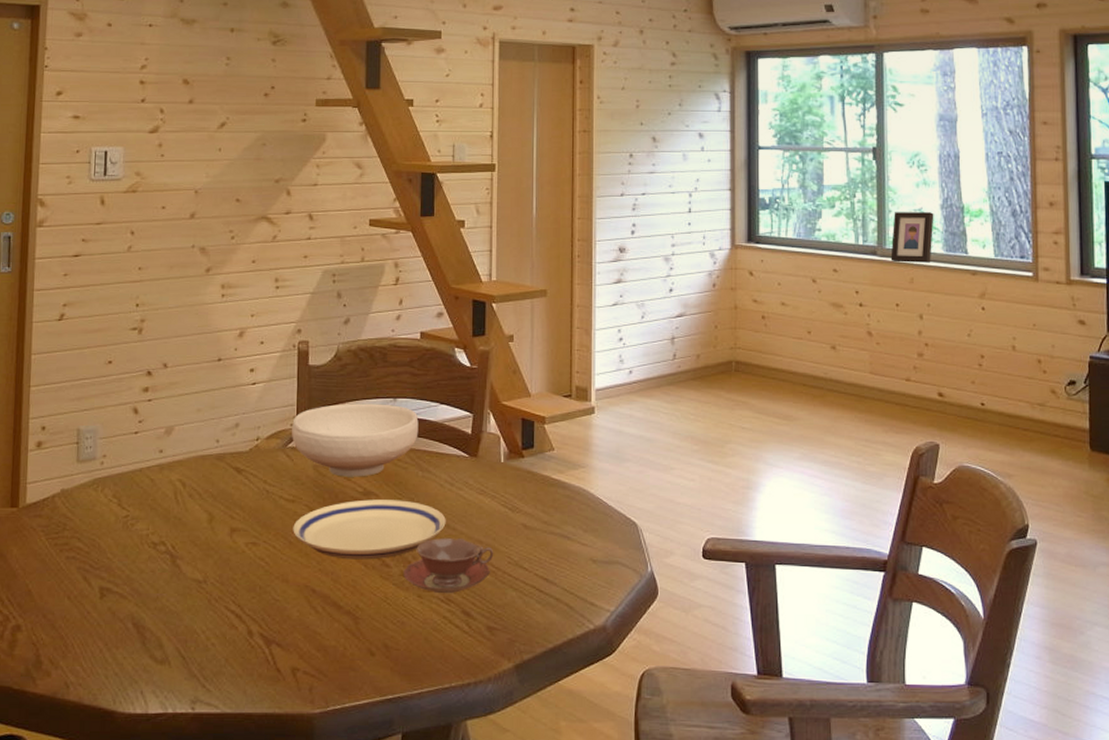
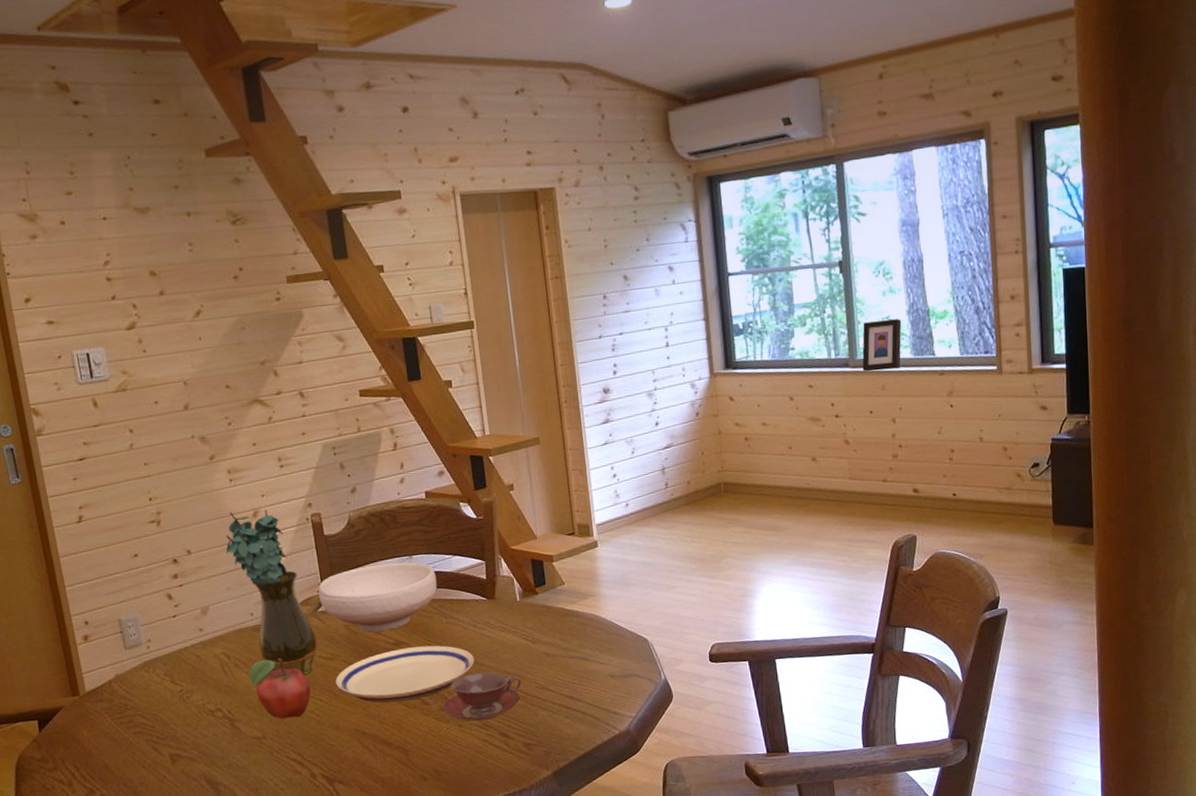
fruit: none [202,492,265,563] -> present [249,657,311,719]
vase: none [203,329,281,516] -> present [226,509,317,676]

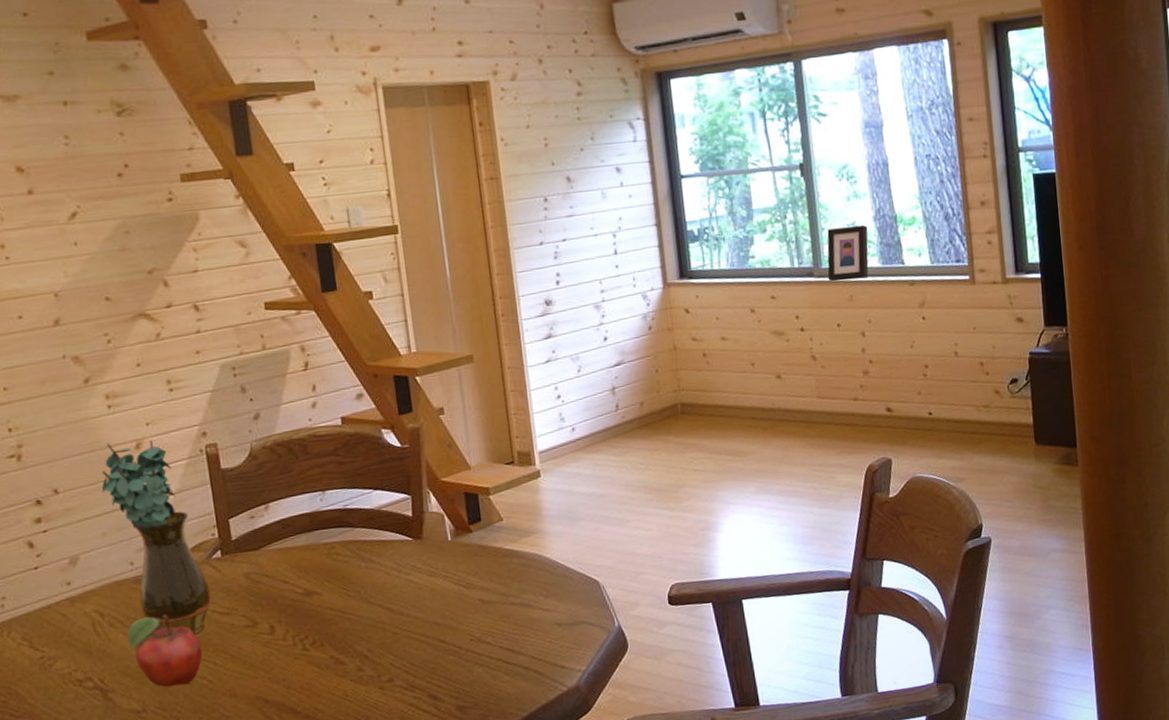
bowl: present [318,561,438,632] -> none [212,498,355,581]
plate: present [335,645,475,703] -> none [232,594,399,664]
teacup: present [441,672,522,722] -> none [359,624,454,683]

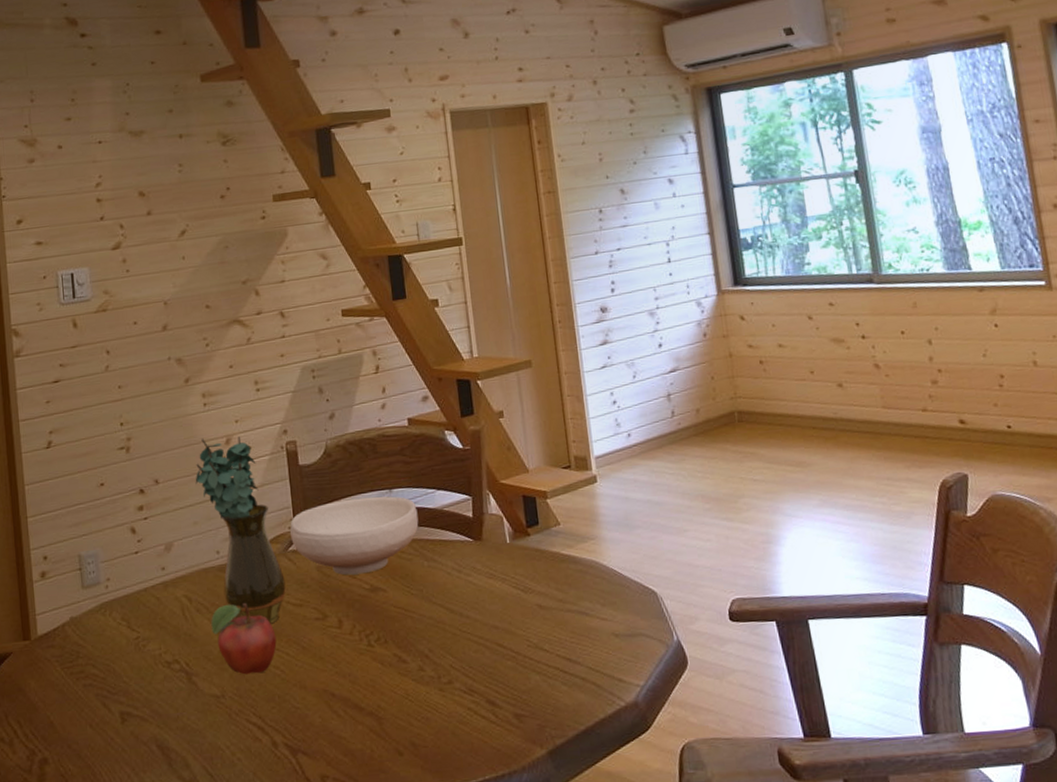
bowl: none [212,498,355,581] -> present [289,496,419,576]
picture frame: present [827,225,869,282] -> none [886,230,933,288]

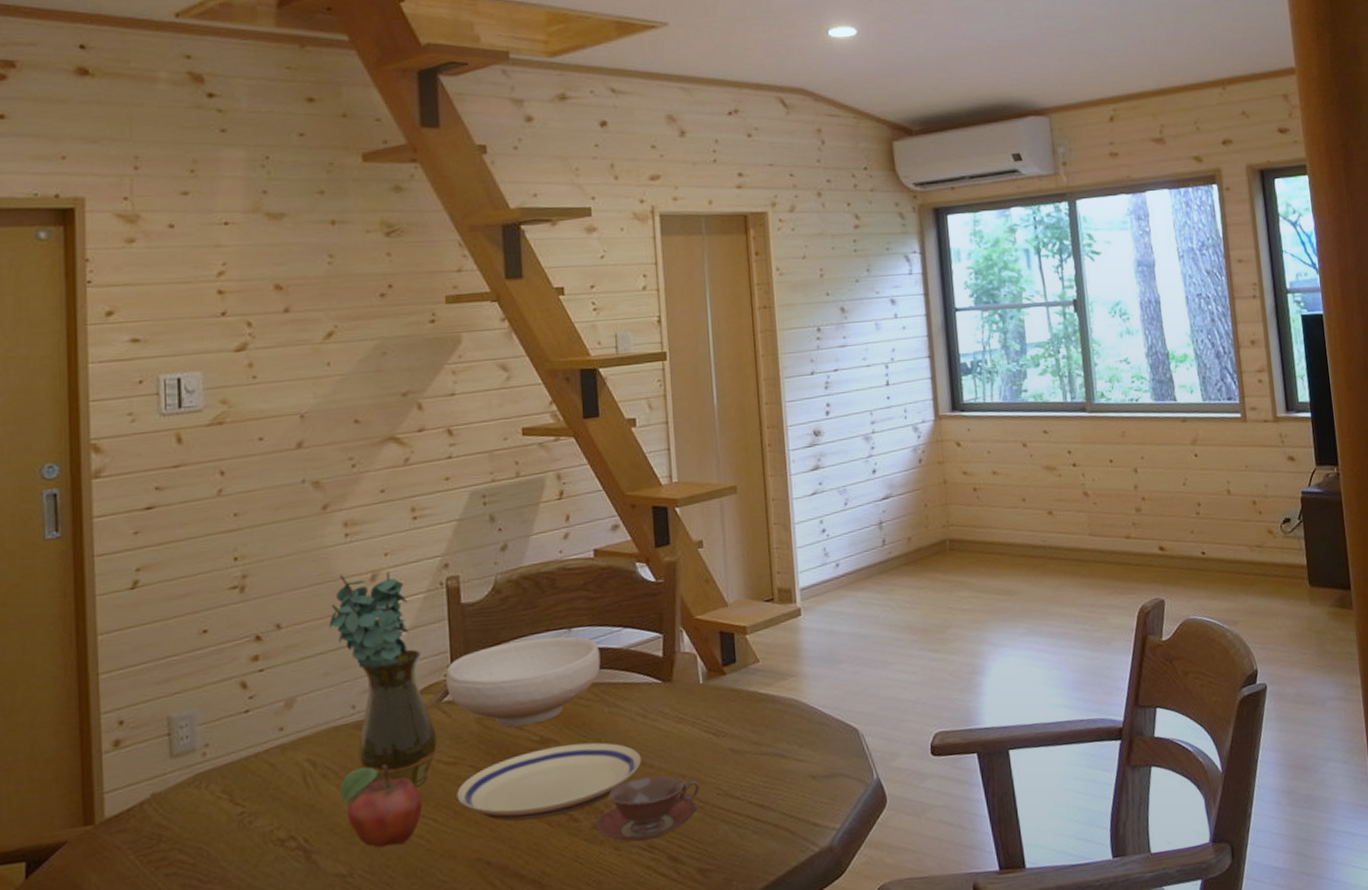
plate: none [304,592,459,660] -> present [457,742,641,821]
teacup: none [421,626,512,685] -> present [595,775,700,842]

